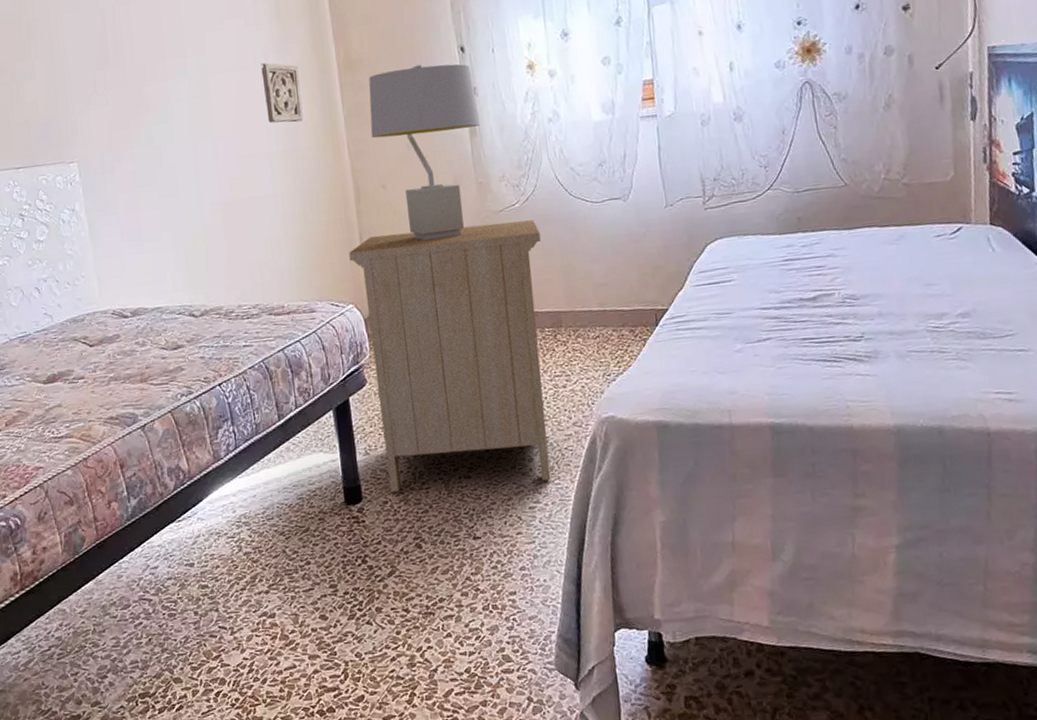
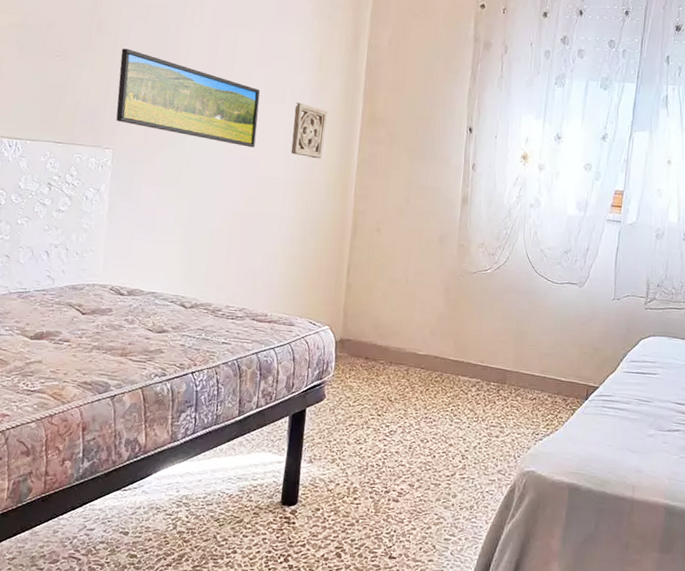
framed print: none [59,47,228,131] -> present [116,48,260,148]
nightstand: present [349,220,551,493] -> none [324,270,504,518]
table lamp: present [369,64,481,240] -> none [377,133,474,287]

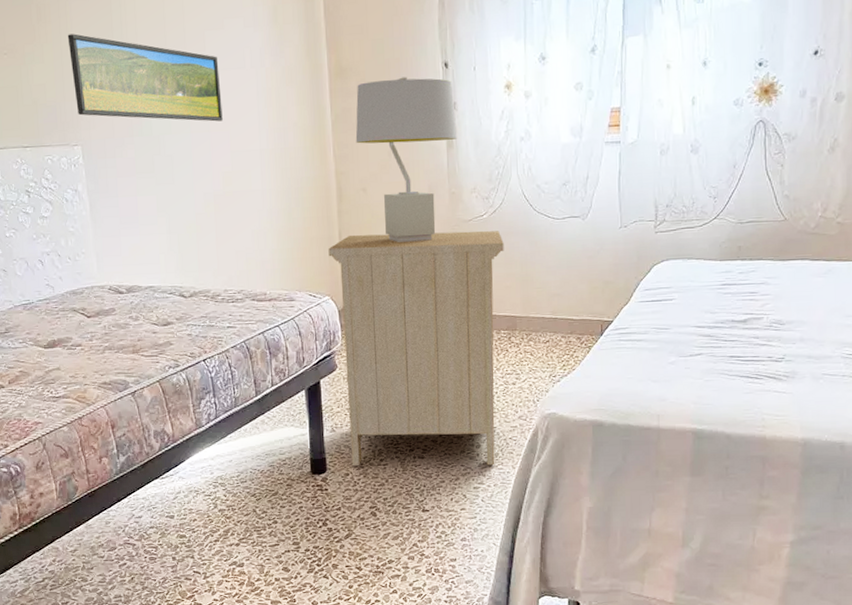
wall ornament: present [291,102,327,159] -> none [257,64,294,123]
nightstand: none [324,270,504,518] -> present [328,231,504,467]
table lamp: none [377,133,474,287] -> present [355,77,458,242]

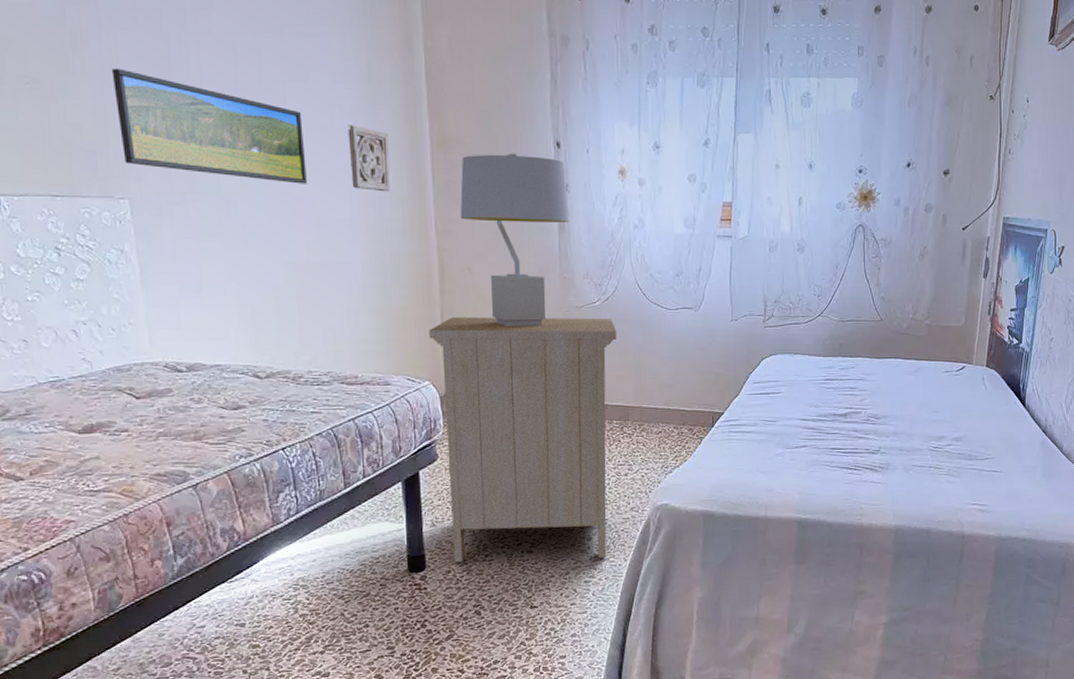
wall ornament: none [257,64,294,123] -> present [347,125,390,192]

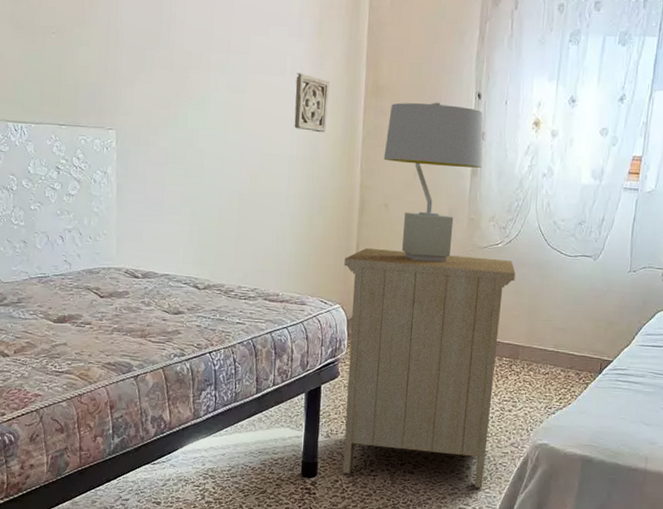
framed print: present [111,68,307,184] -> none [116,22,260,123]

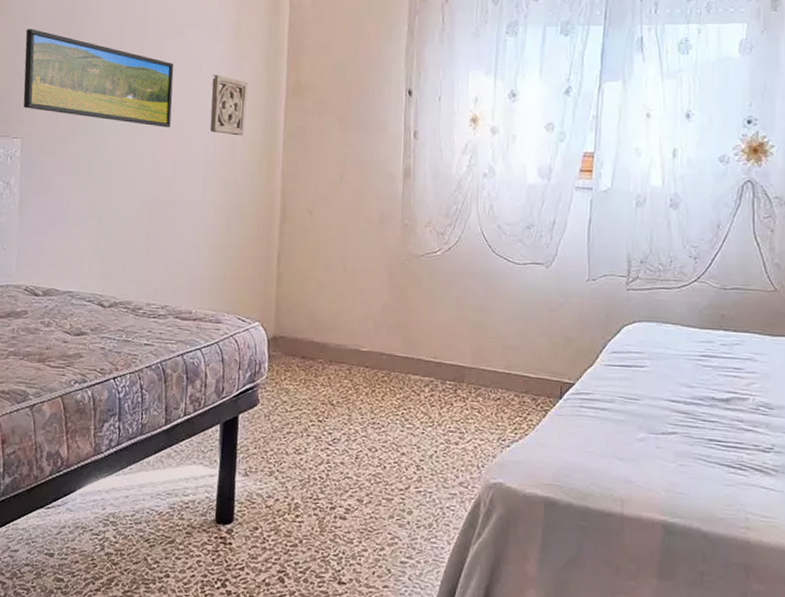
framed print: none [116,22,260,123] -> present [23,29,174,128]
nightstand: present [342,247,516,489] -> none [262,258,457,538]
table lamp: present [383,102,484,262] -> none [306,100,416,273]

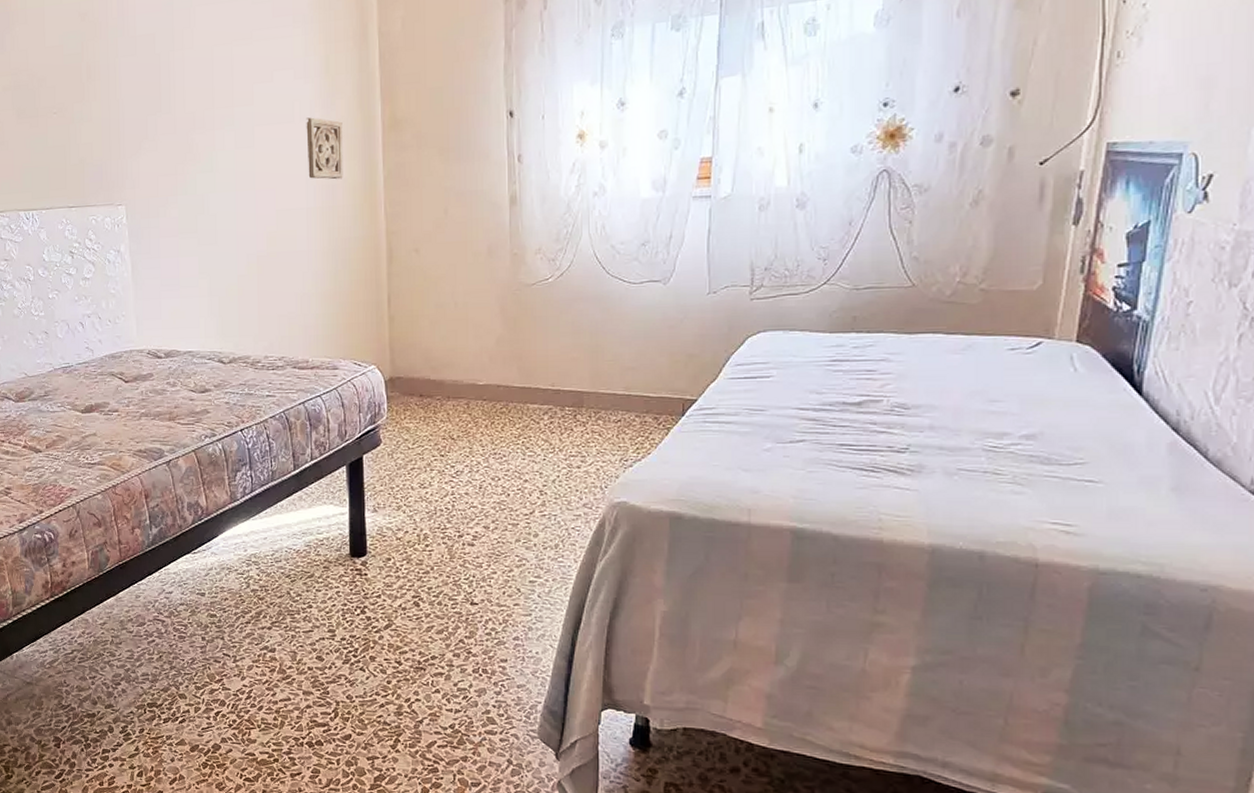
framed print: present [23,29,174,128] -> none [116,91,269,179]

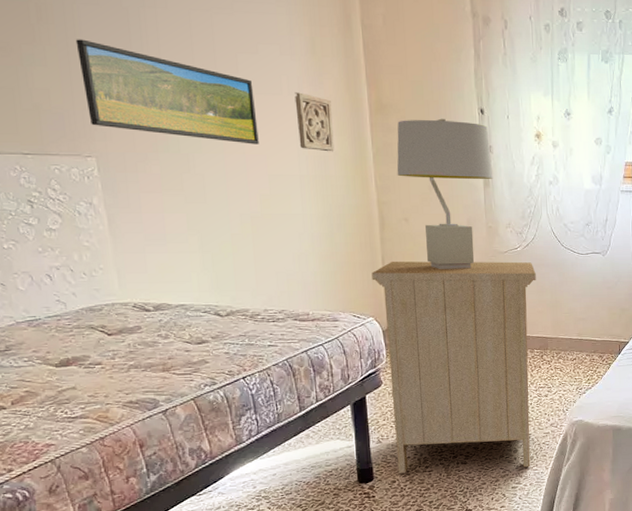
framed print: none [116,91,269,179] -> present [75,39,259,145]
nightstand: none [376,296,571,558] -> present [371,261,536,474]
table lamp: none [409,127,522,308] -> present [397,118,494,269]

